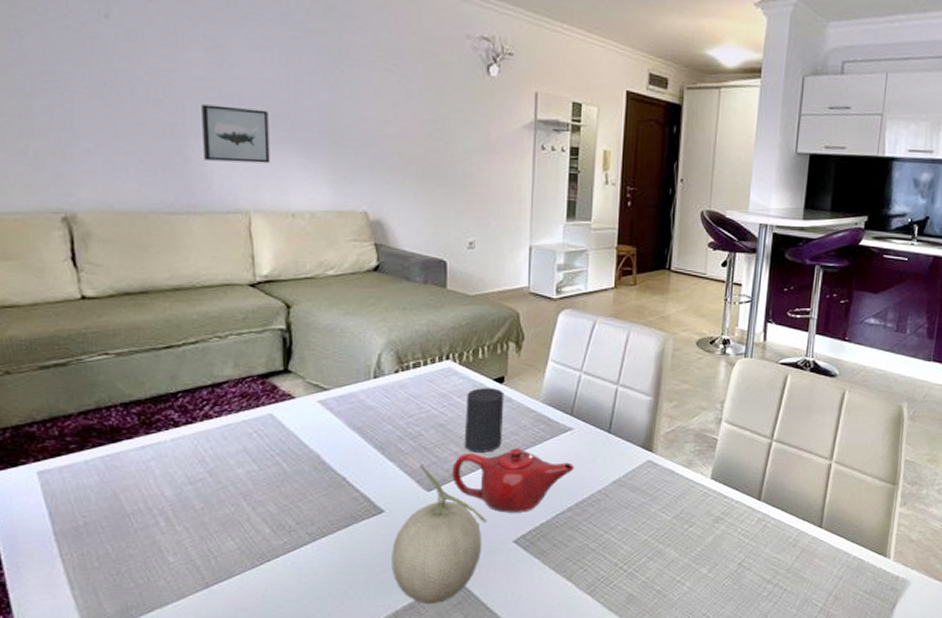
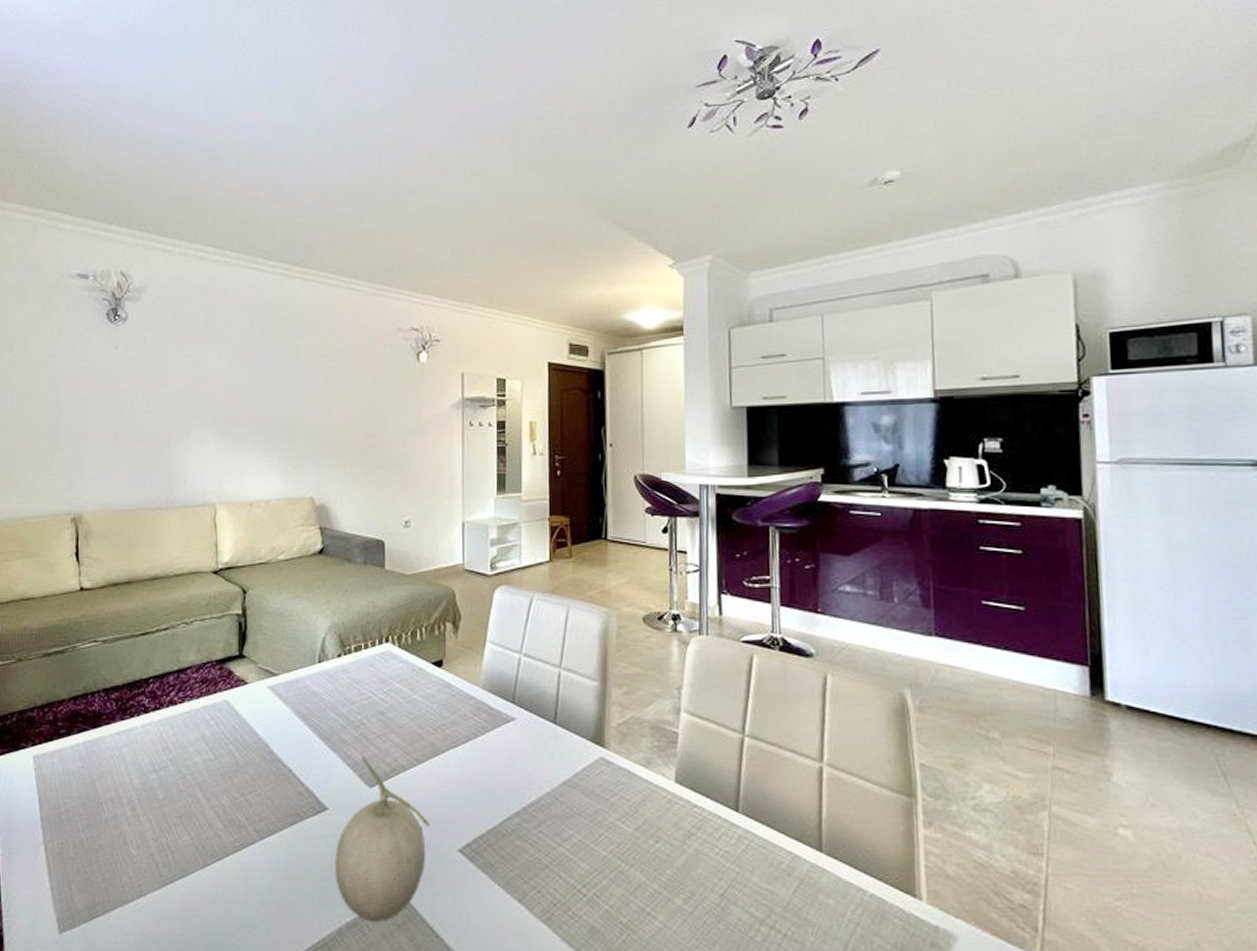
wall art: present [201,104,270,164] -> none [181,411,233,460]
teapot: present [452,448,575,513] -> none [393,740,521,816]
cup: present [464,388,504,452] -> none [405,672,444,744]

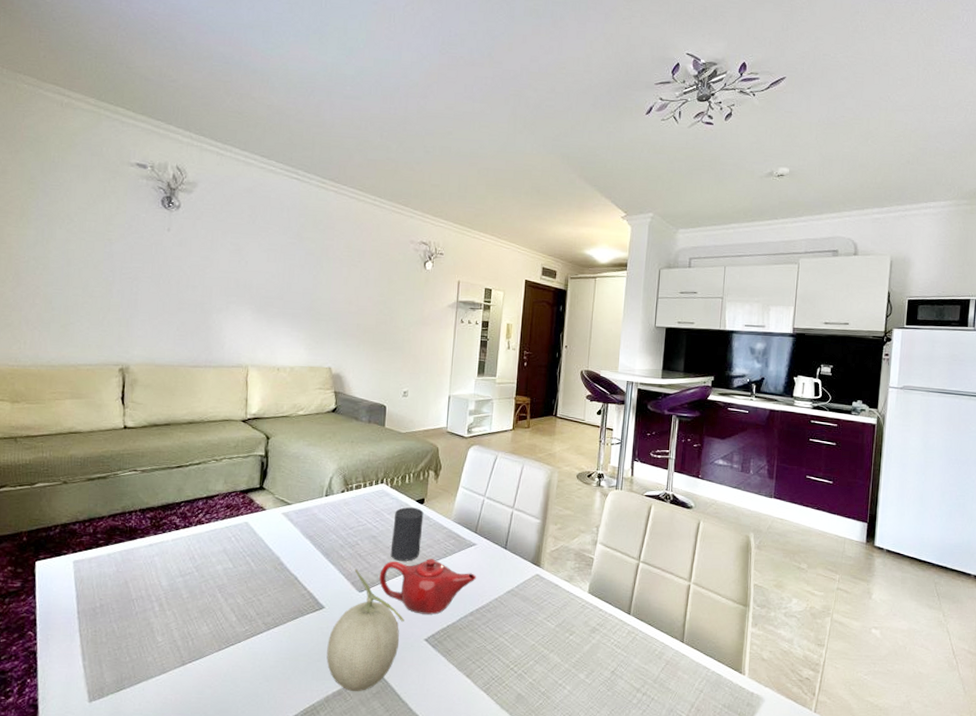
teapot: none [393,740,521,816] -> present [379,559,477,615]
cup: none [405,672,444,744] -> present [390,507,424,561]

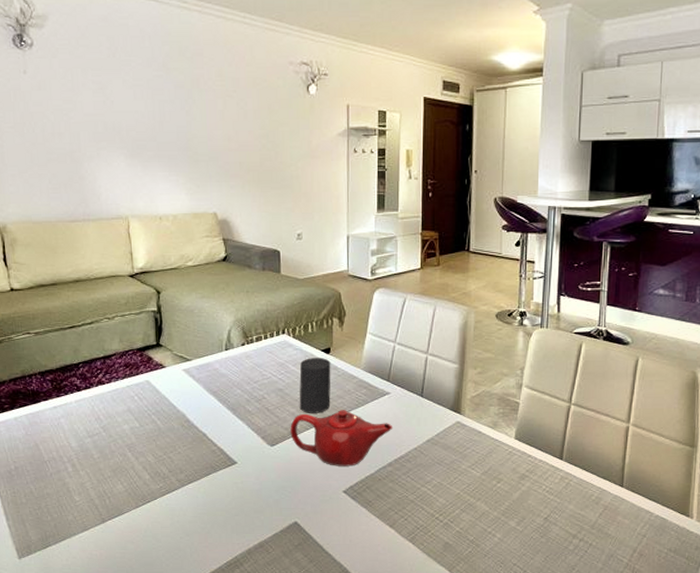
fruit: present [326,568,404,692] -> none [244,422,320,544]

